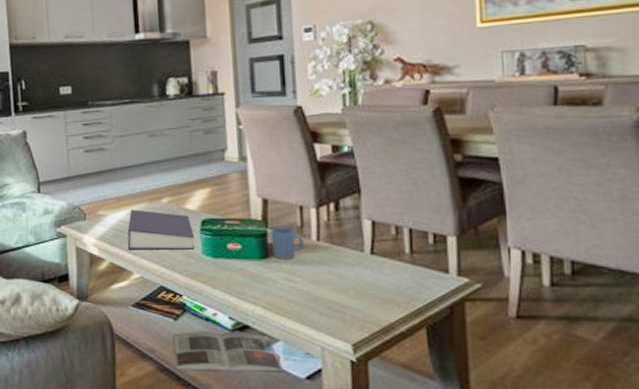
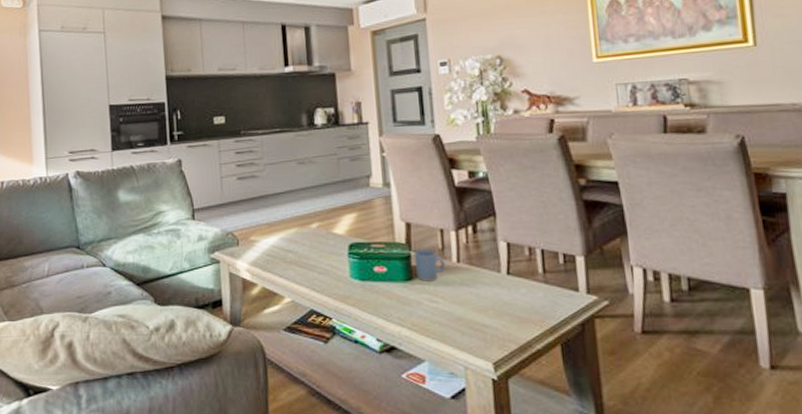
book: present [127,209,195,250] -> none [278,235,343,275]
magazine: present [172,332,285,374] -> none [323,354,431,394]

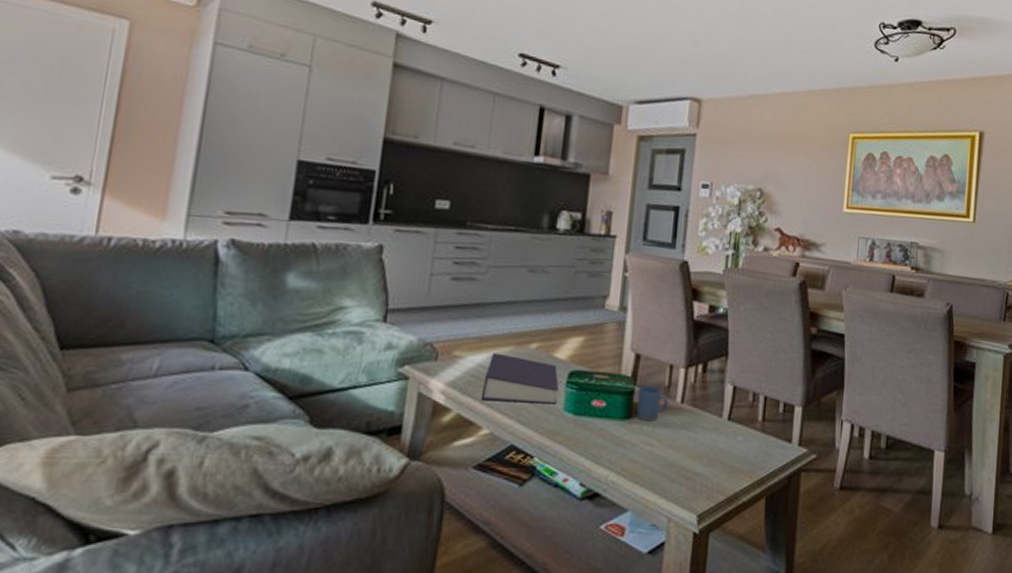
book: none [278,235,343,275] -> present [480,353,559,404]

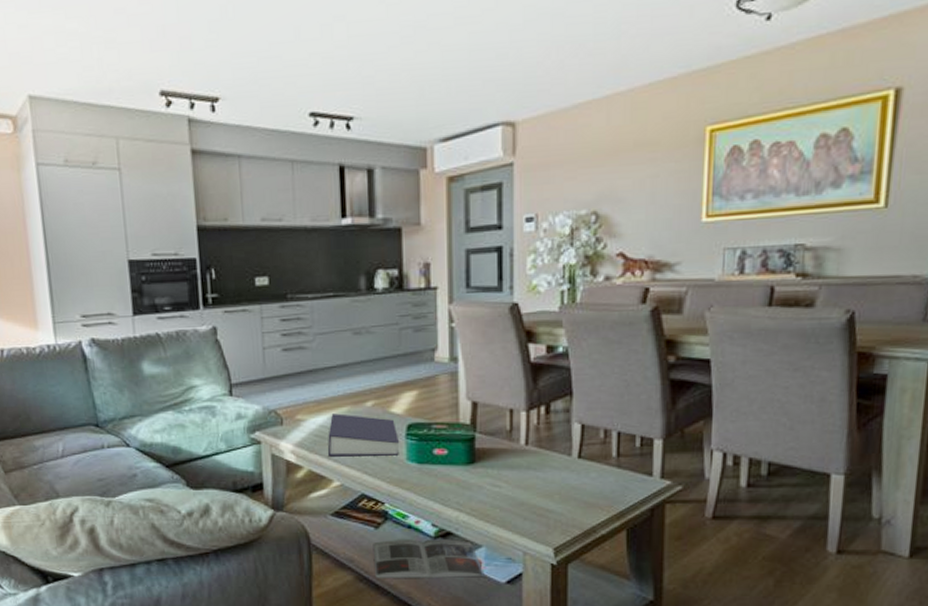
magazine: none [511,500,629,548] -> present [373,539,486,579]
mug: present [637,385,669,422] -> none [478,431,513,465]

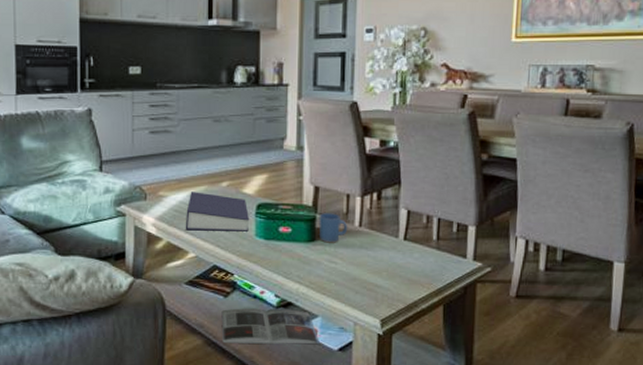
mug: none [478,431,513,465] -> present [319,213,348,243]

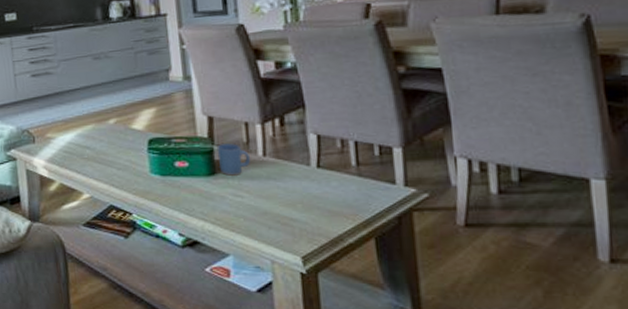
book: present [185,192,249,231] -> none [76,131,143,171]
magazine: present [221,308,321,346] -> none [124,248,236,287]

